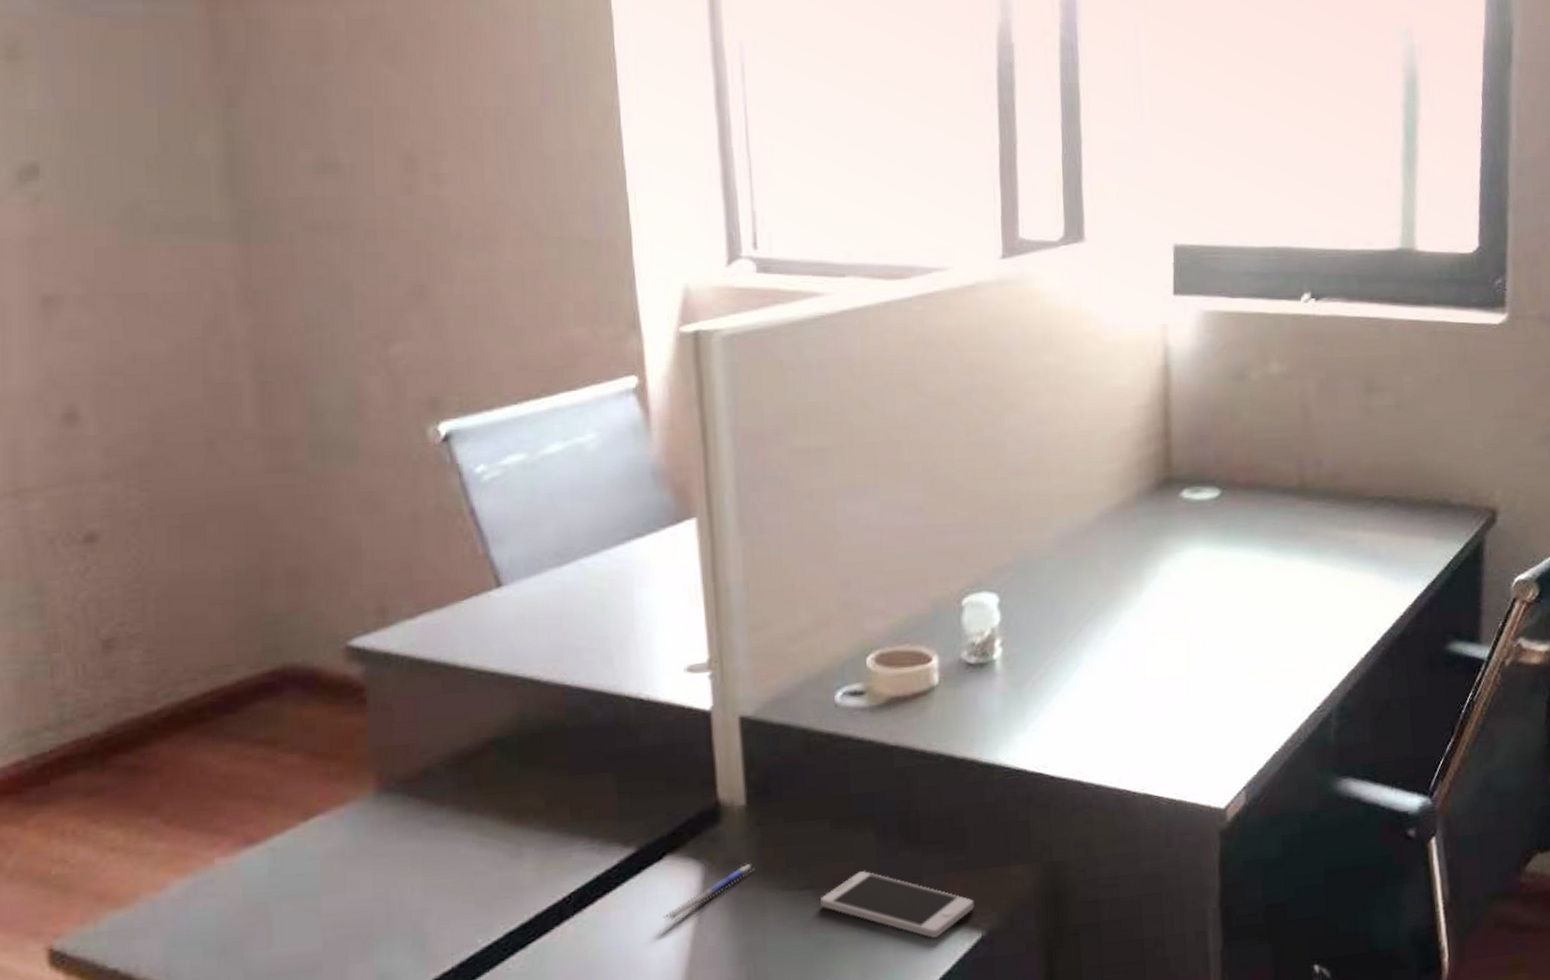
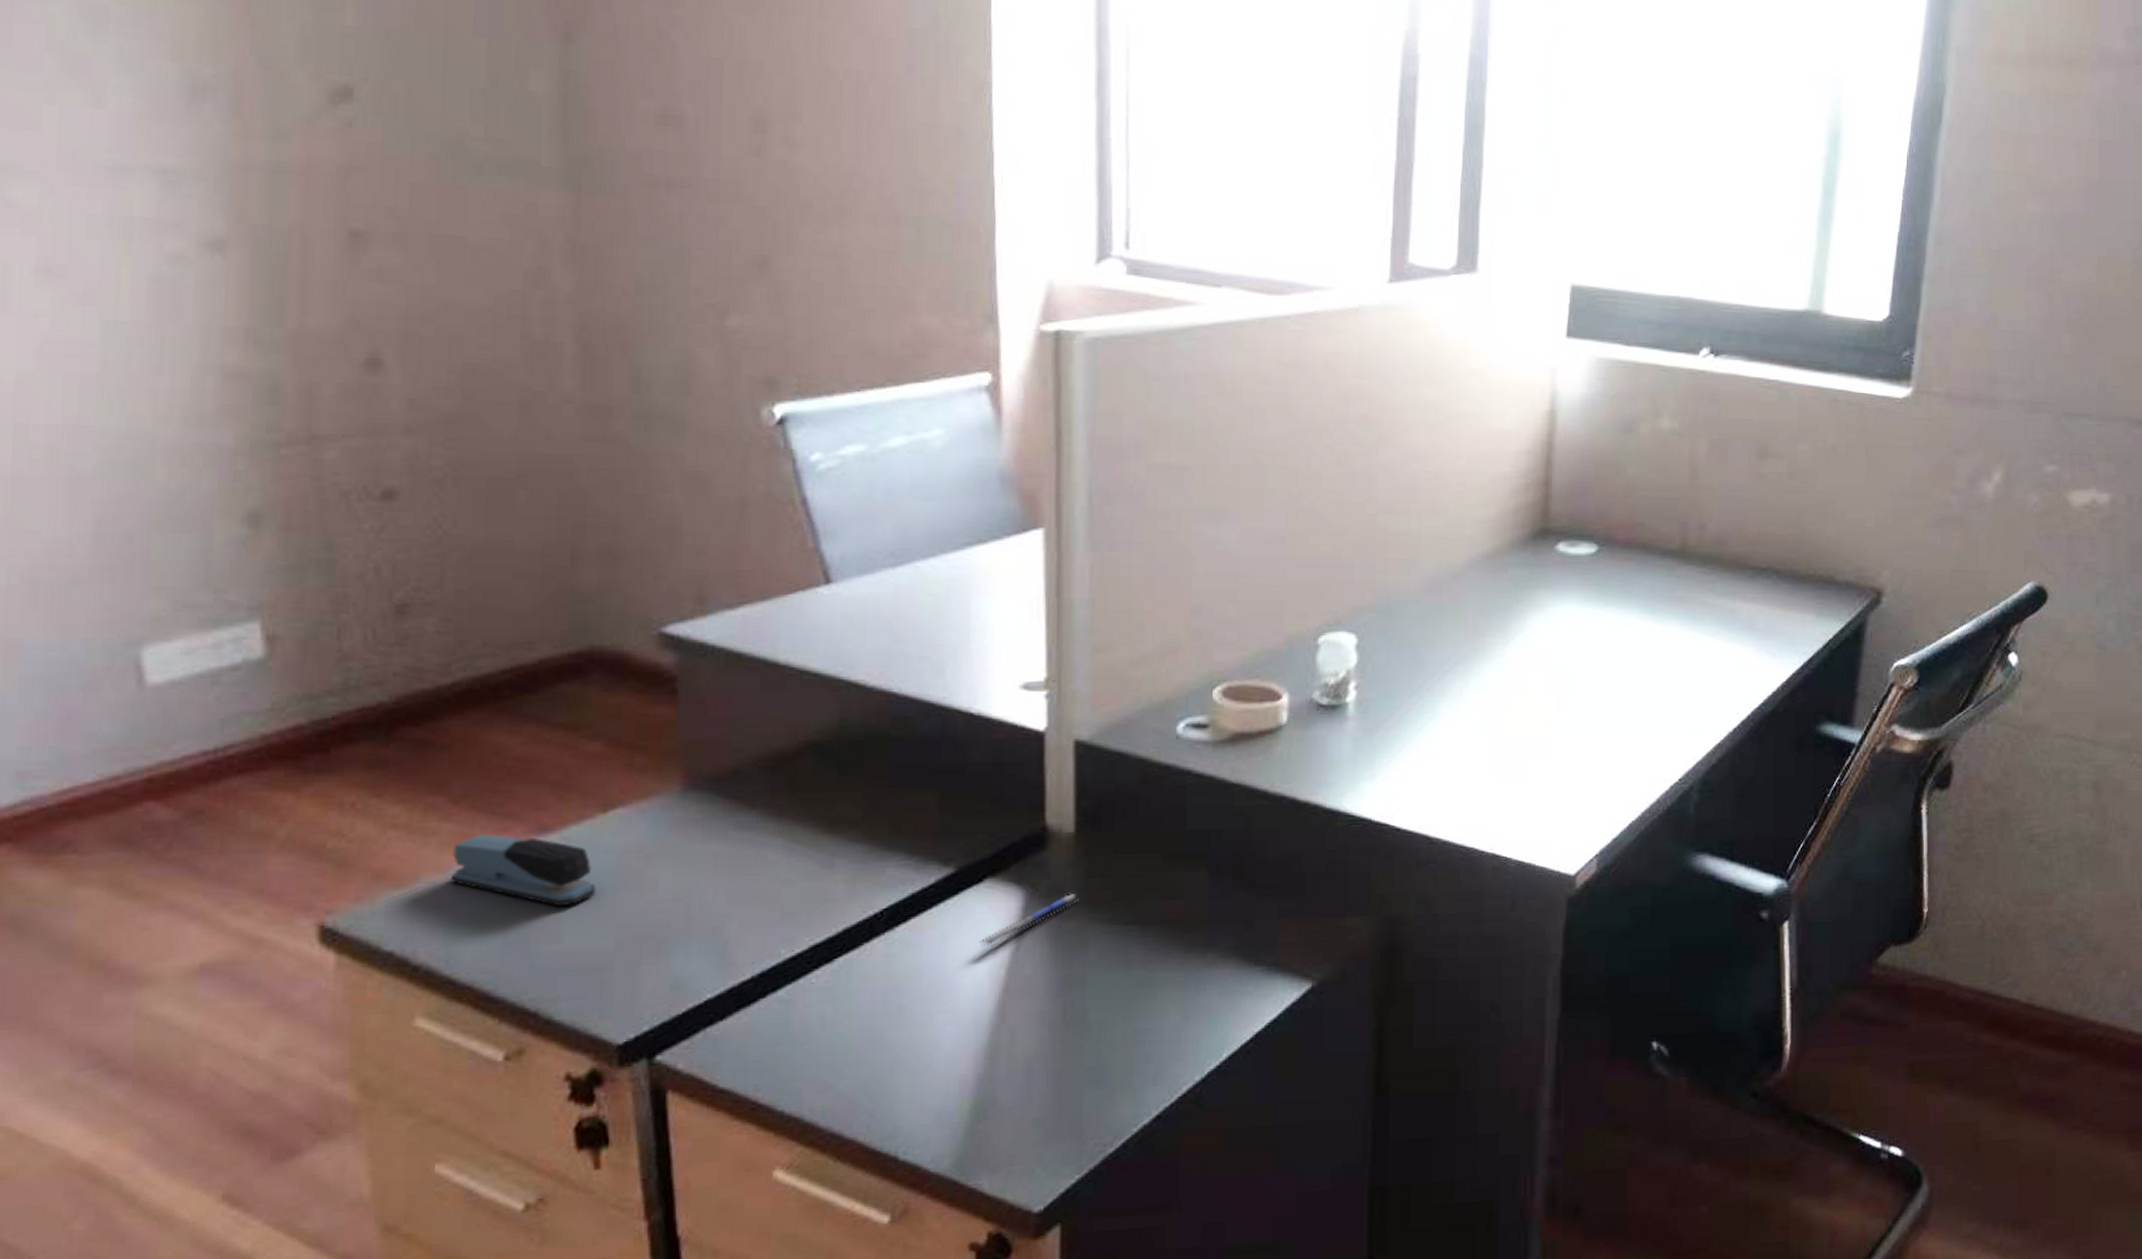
stapler: none [166,850,303,915] -> present [450,834,597,907]
smartphone: present [821,871,974,938] -> none [1146,910,1306,984]

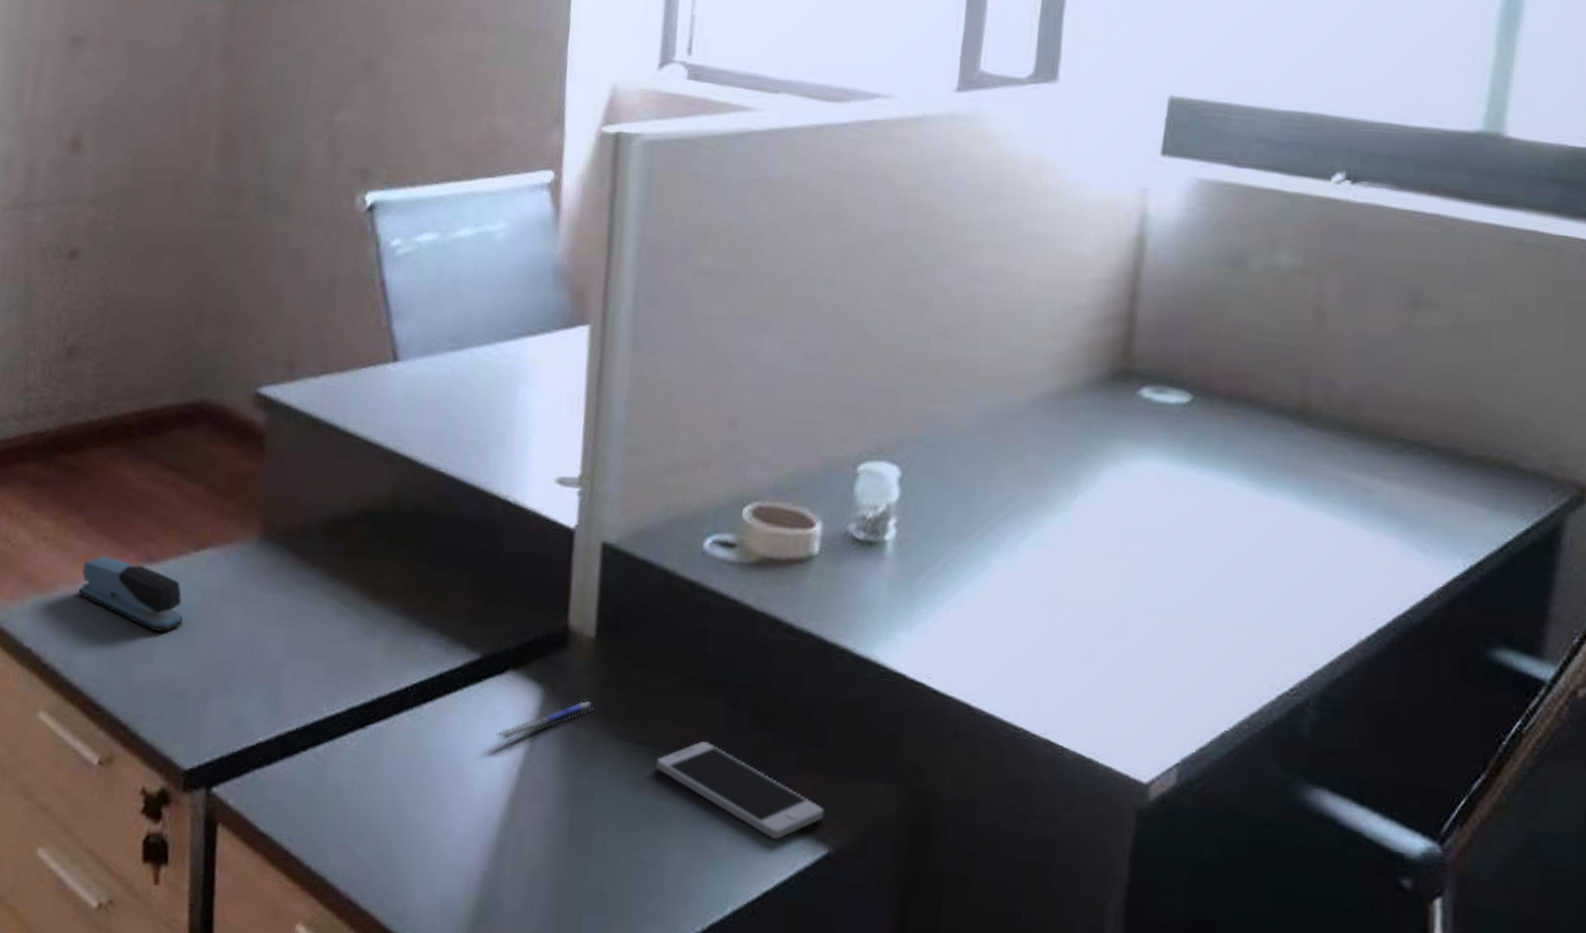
smartphone: none [1146,910,1306,984] -> present [656,741,825,839]

